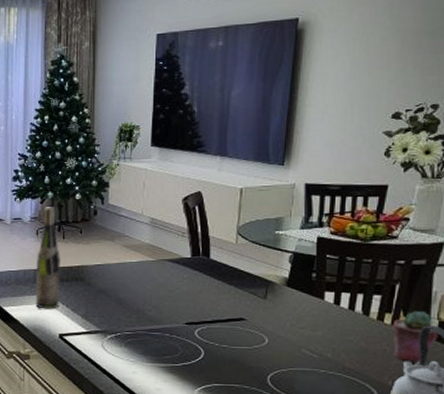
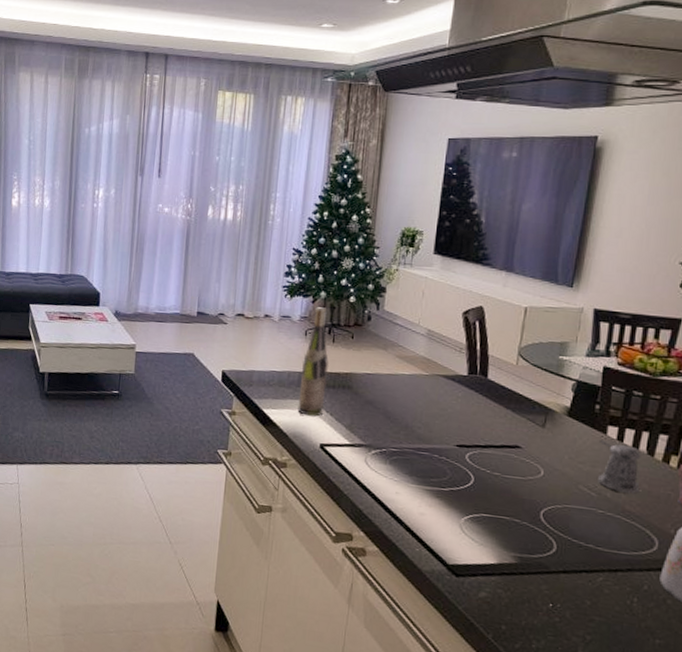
pepper shaker: none [318,305,358,352] -> present [598,440,641,493]

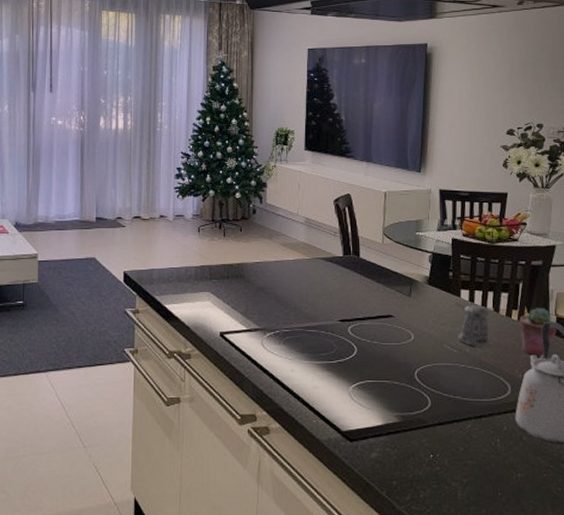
wine bottle: present [298,307,329,417] -> none [197,205,221,307]

